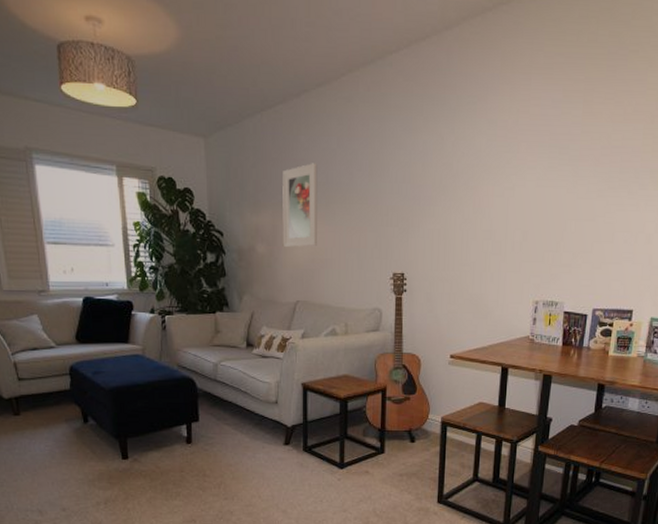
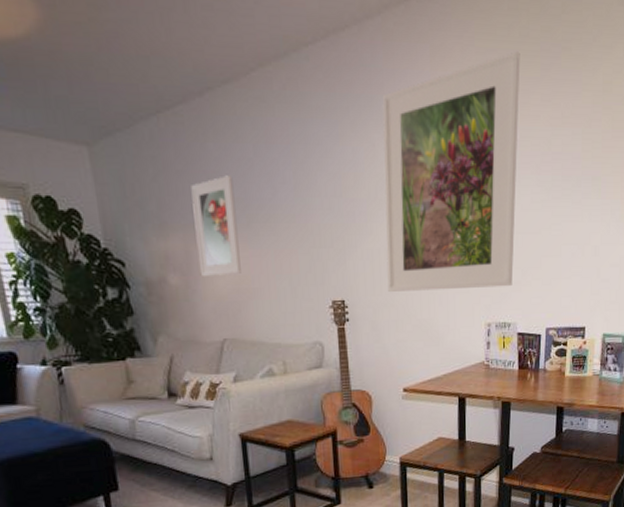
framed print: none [444,55,587,269] -> present [382,51,520,292]

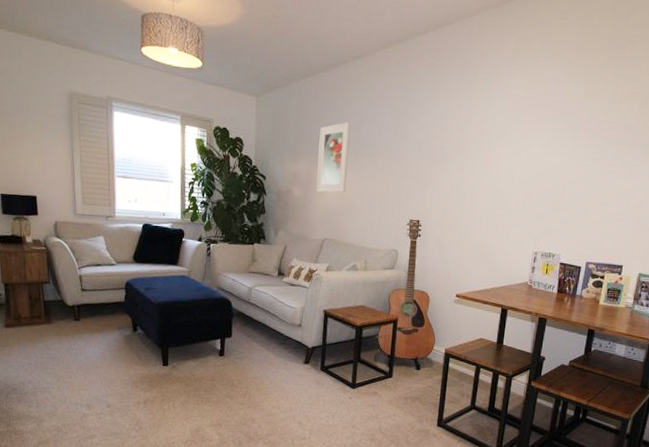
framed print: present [382,51,520,292] -> none [455,43,590,225]

